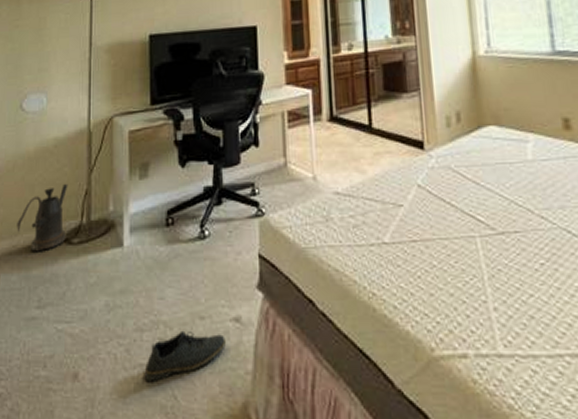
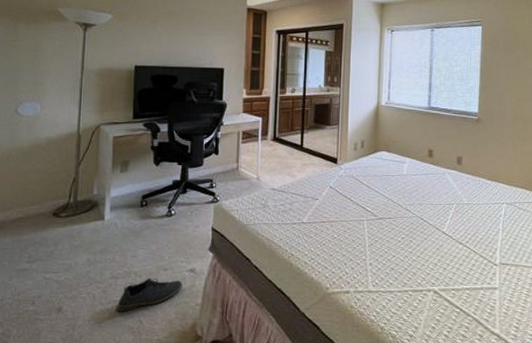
watering can: present [17,184,68,252] -> none [10,173,58,222]

